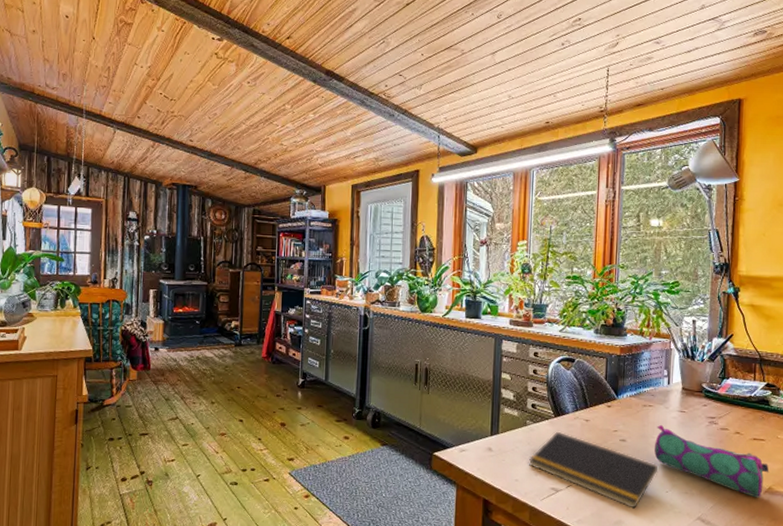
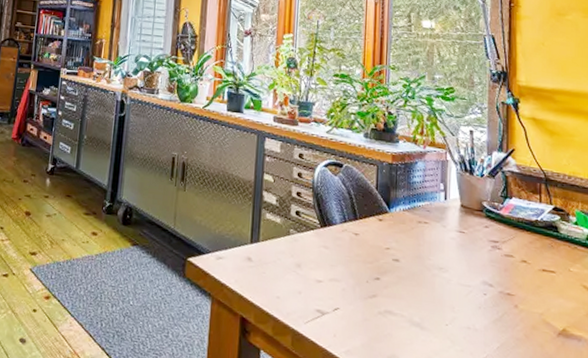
notepad: present [528,432,658,509] -> none [291,245,436,342]
pencil case: present [654,424,769,498] -> none [432,245,563,341]

